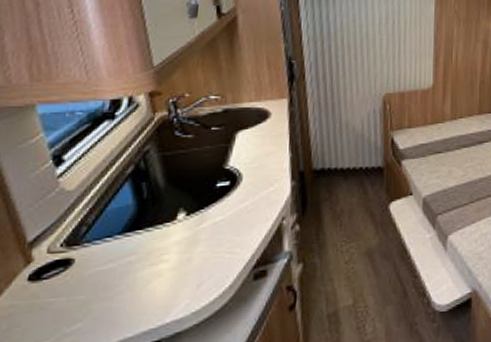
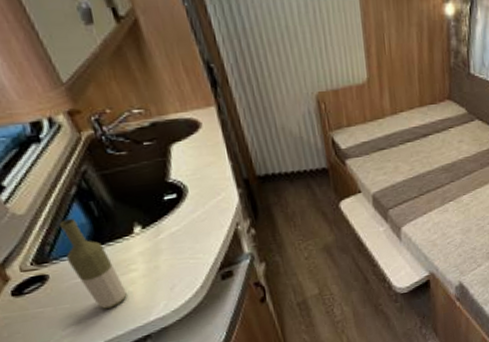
bottle: none [100,198,150,304] -> present [58,218,127,309]

